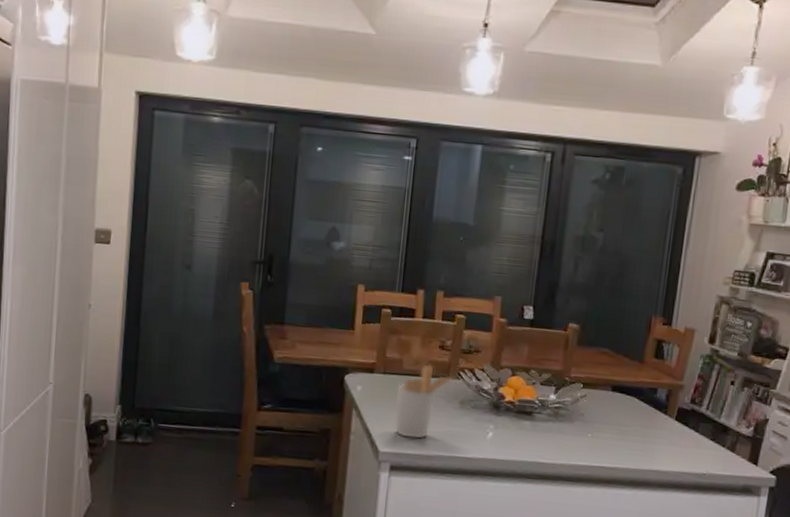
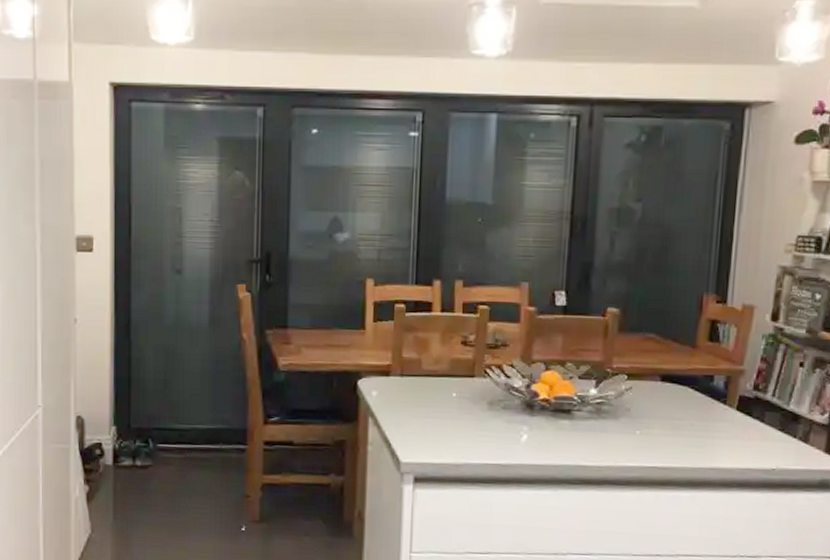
utensil holder: present [394,364,455,440] -> none [415,363,481,447]

